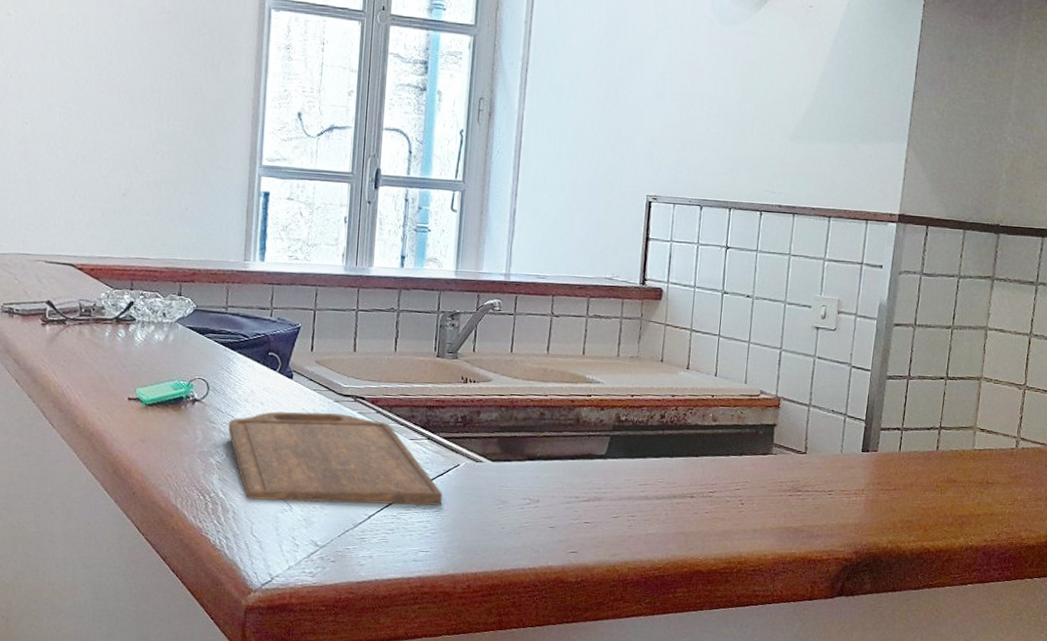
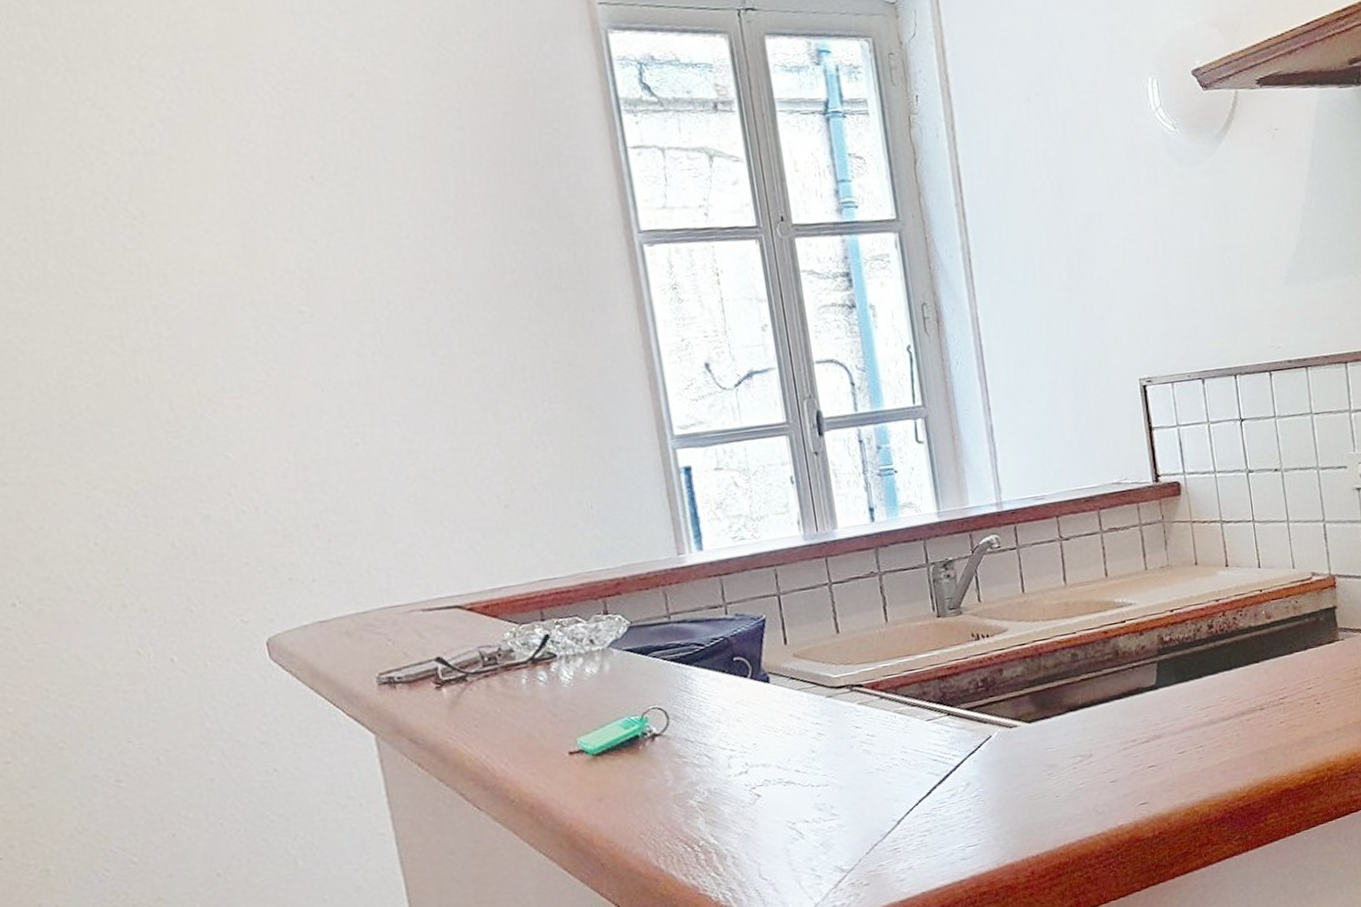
cutting board: present [228,411,443,506] -> none [702,707,980,837]

